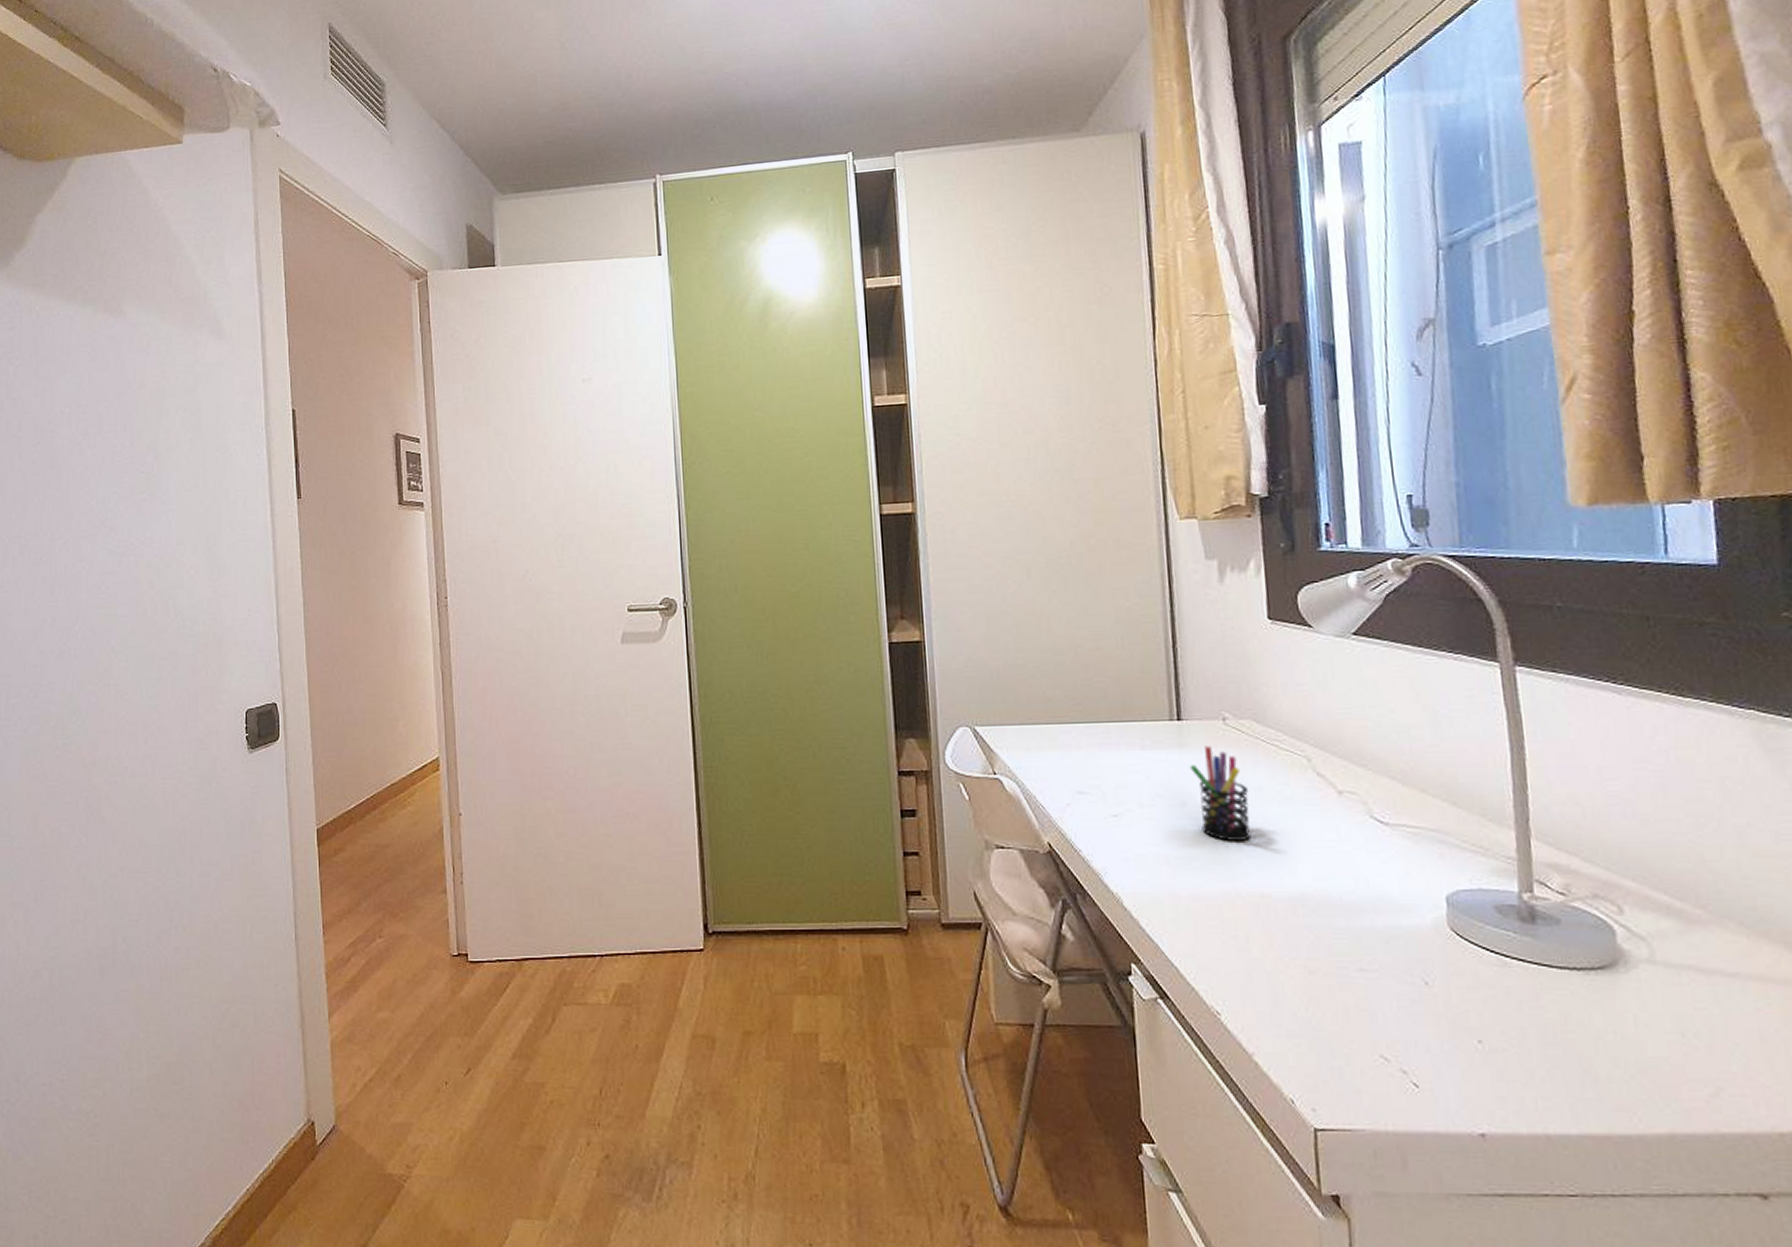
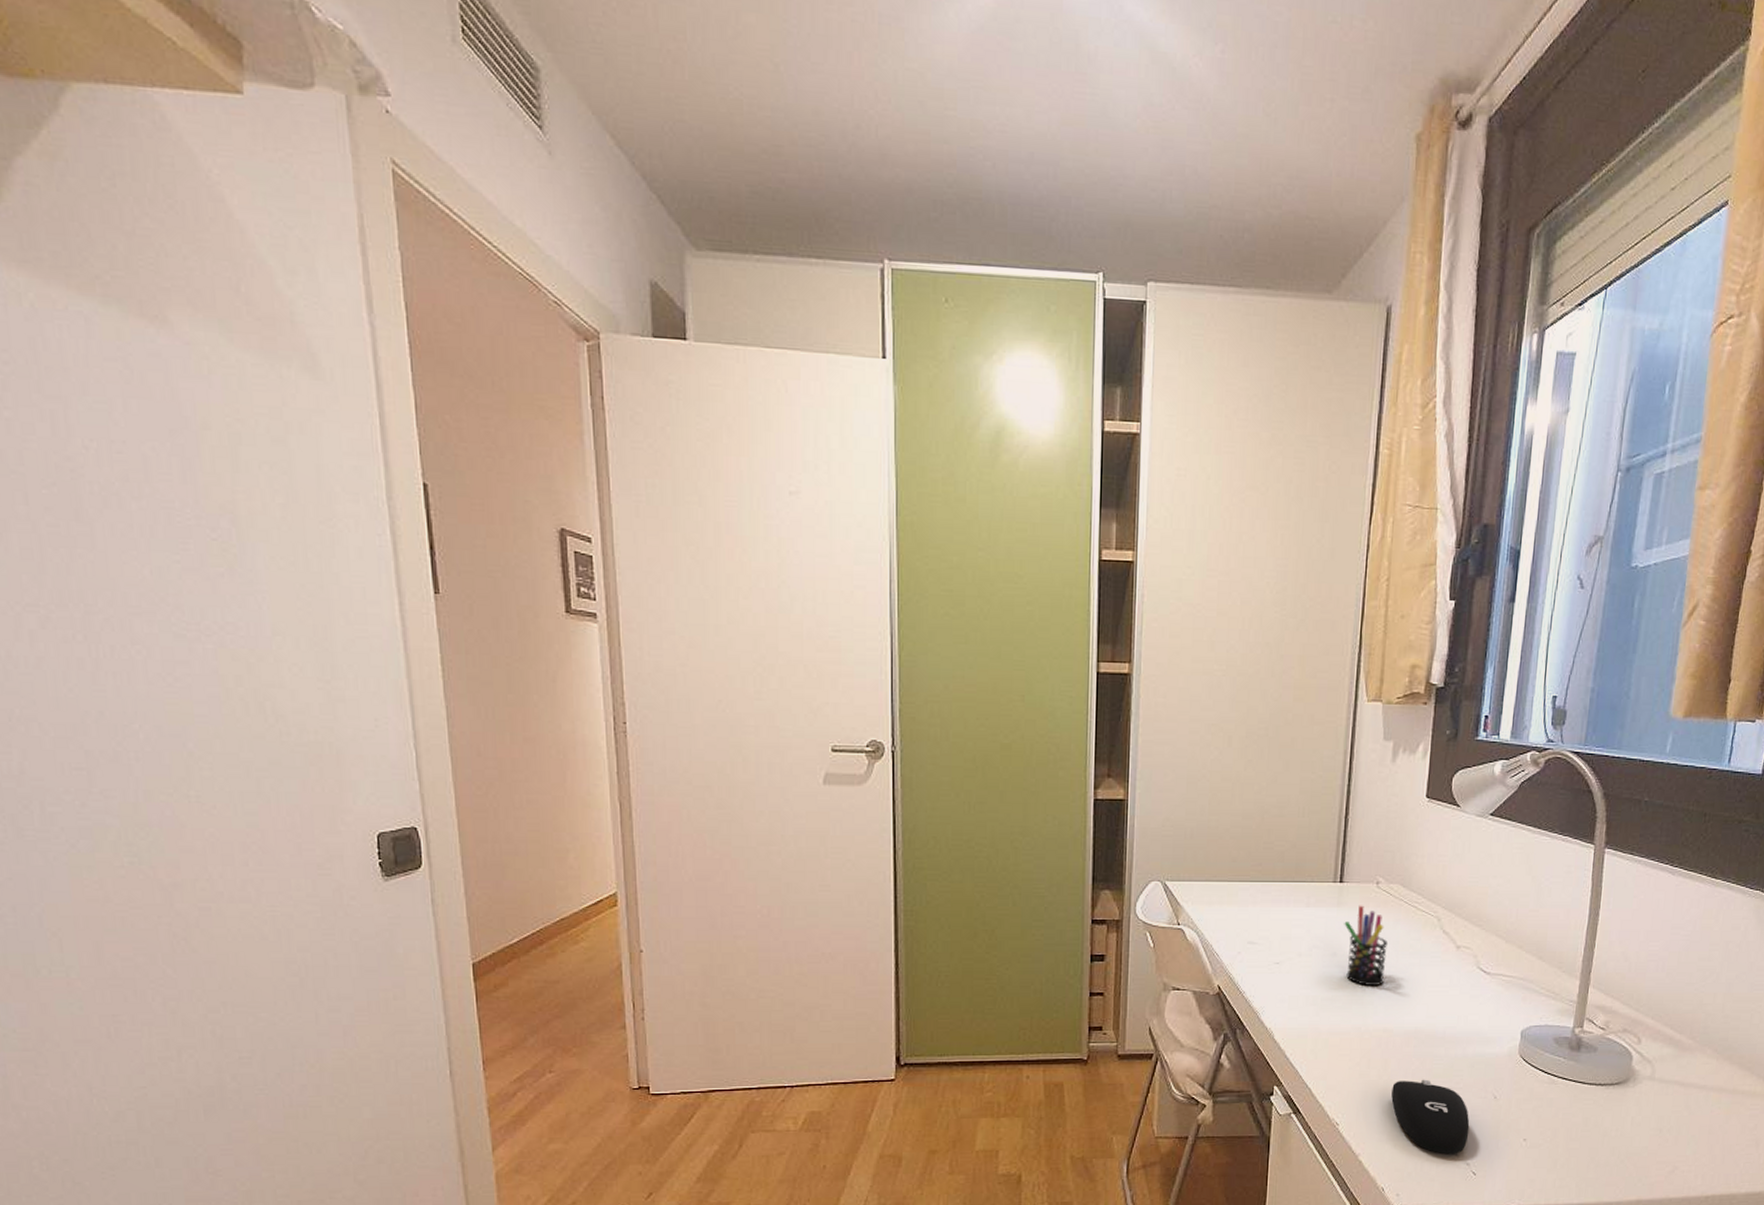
computer mouse: none [1283,958,1399,1058] -> present [1391,1079,1470,1155]

